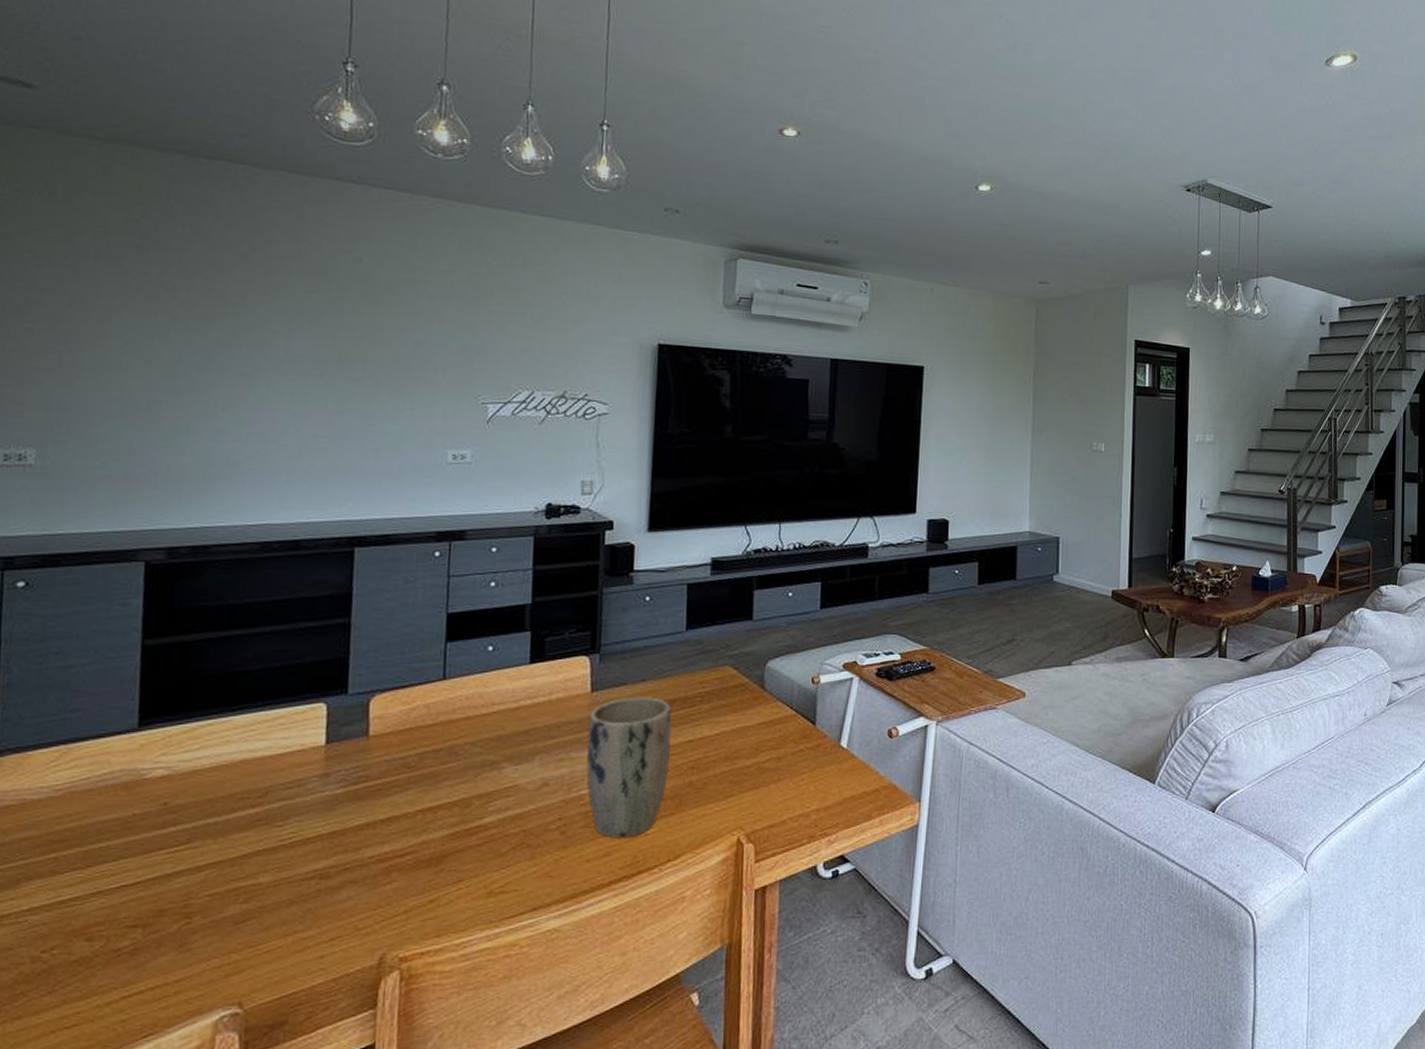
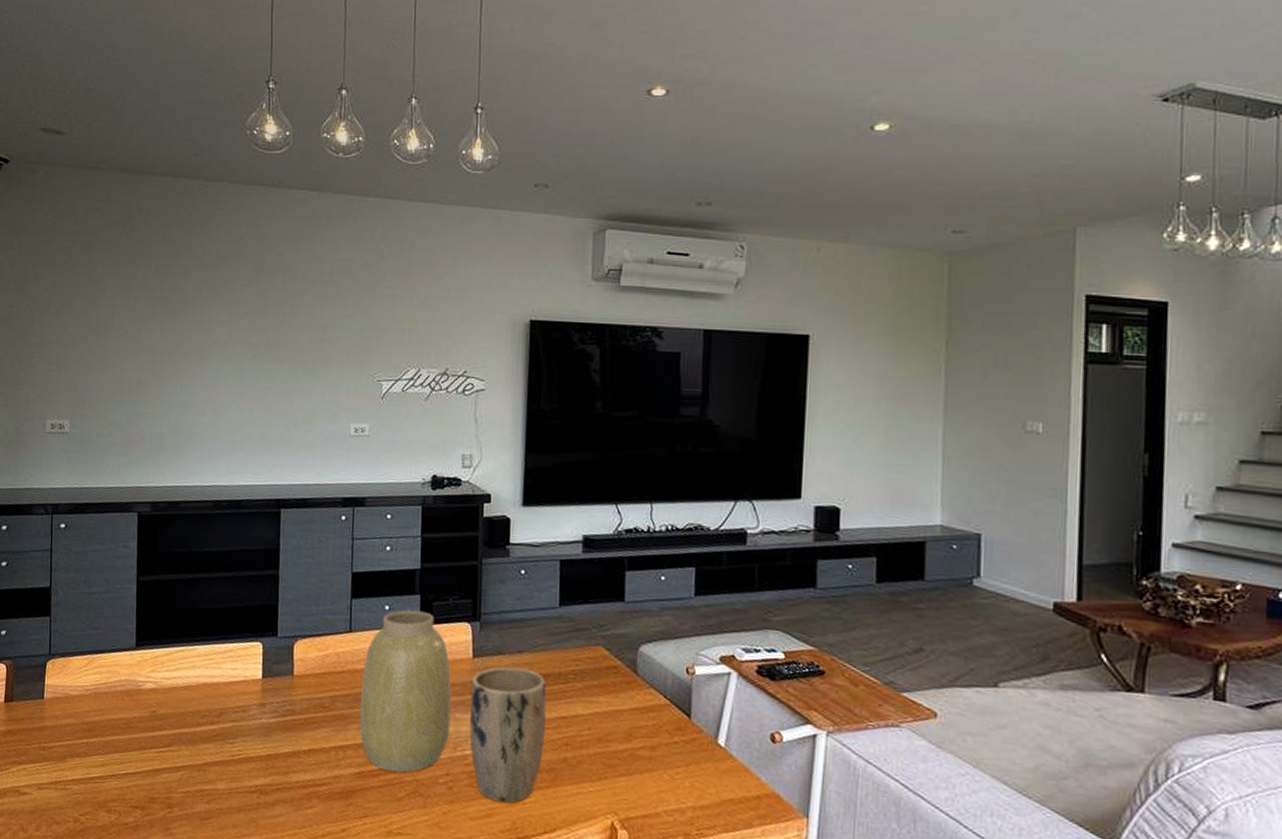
vase: none [454,648,566,827] -> present [359,610,452,773]

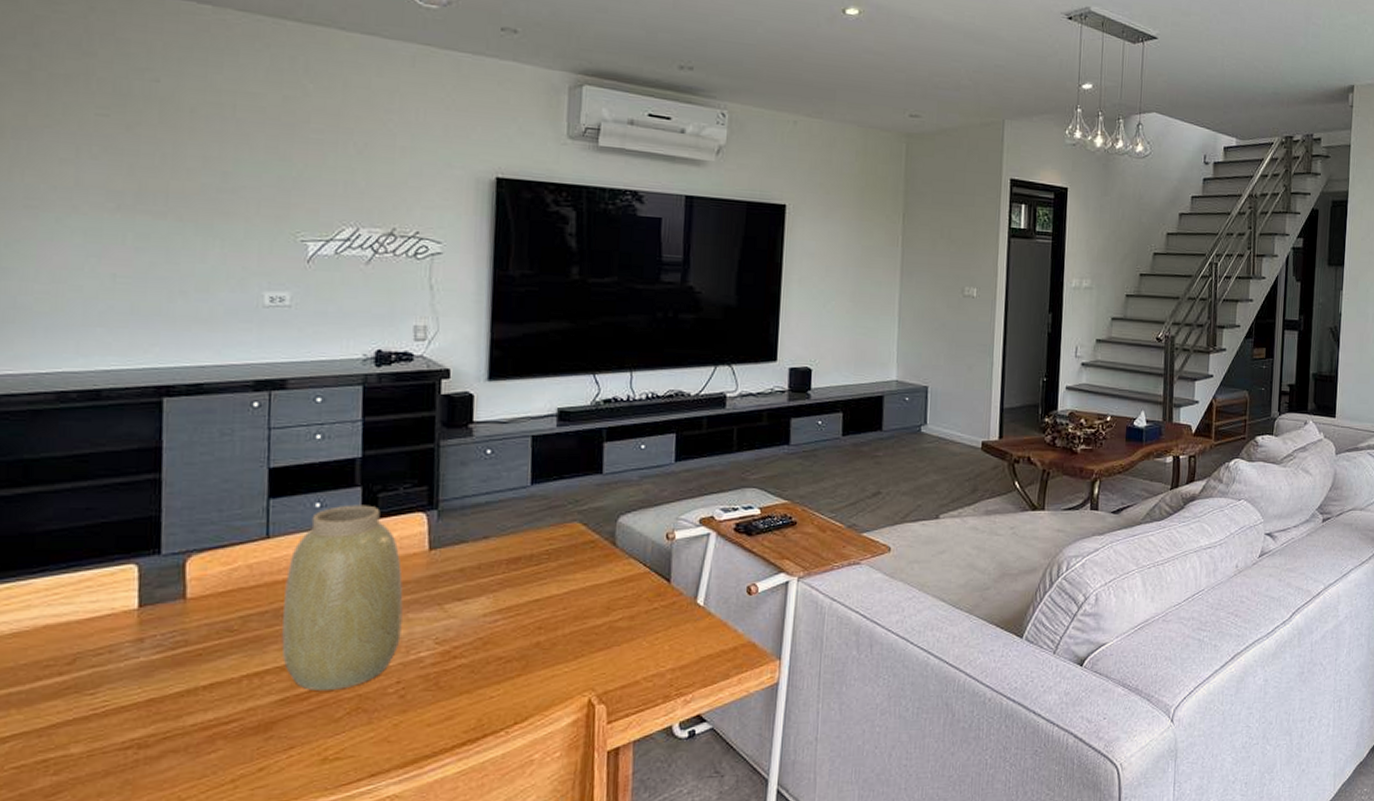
plant pot: present [469,667,547,804] -> none [425,555,517,702]

